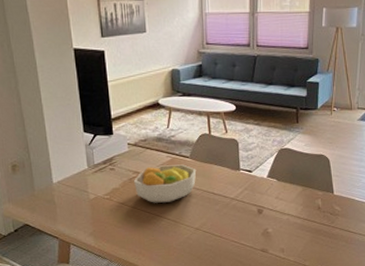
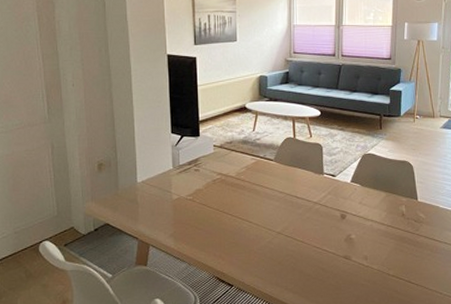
fruit bowl: present [134,164,197,203] -> none [218,167,280,205]

